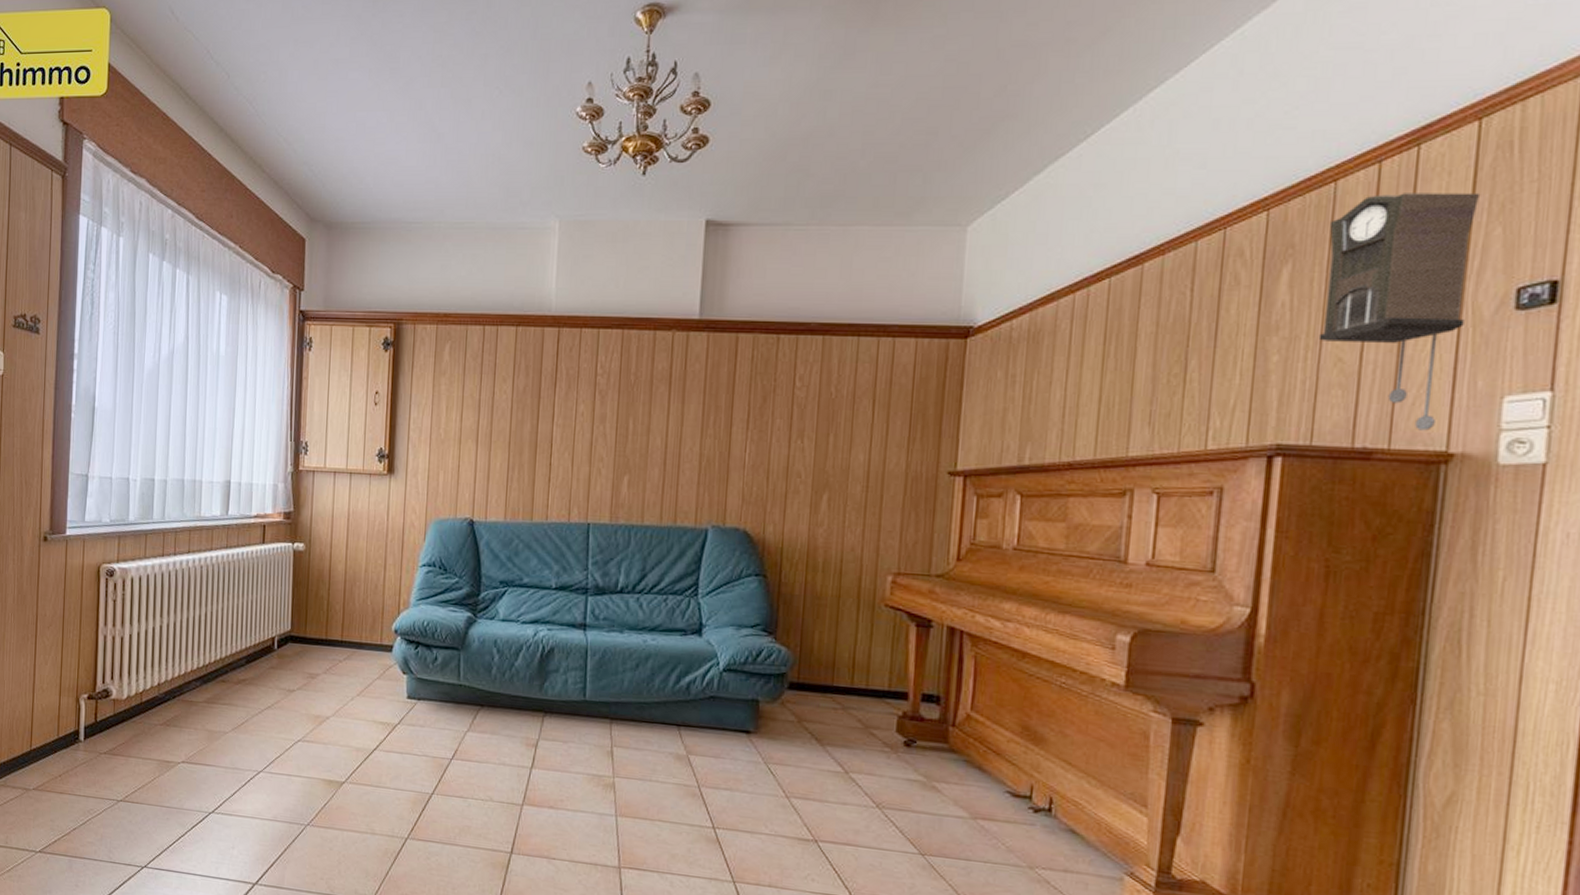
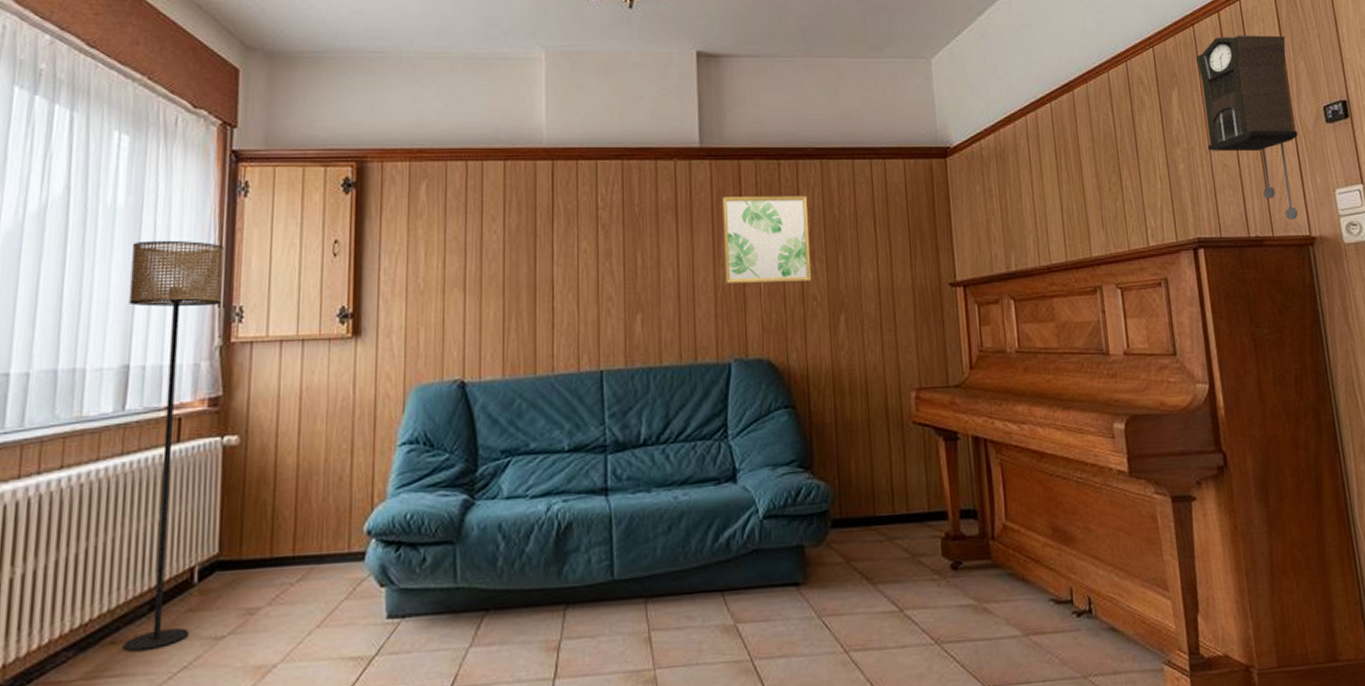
floor lamp: none [229,383,294,691] -> present [123,240,224,652]
wall art: none [711,369,805,458] -> present [722,195,812,283]

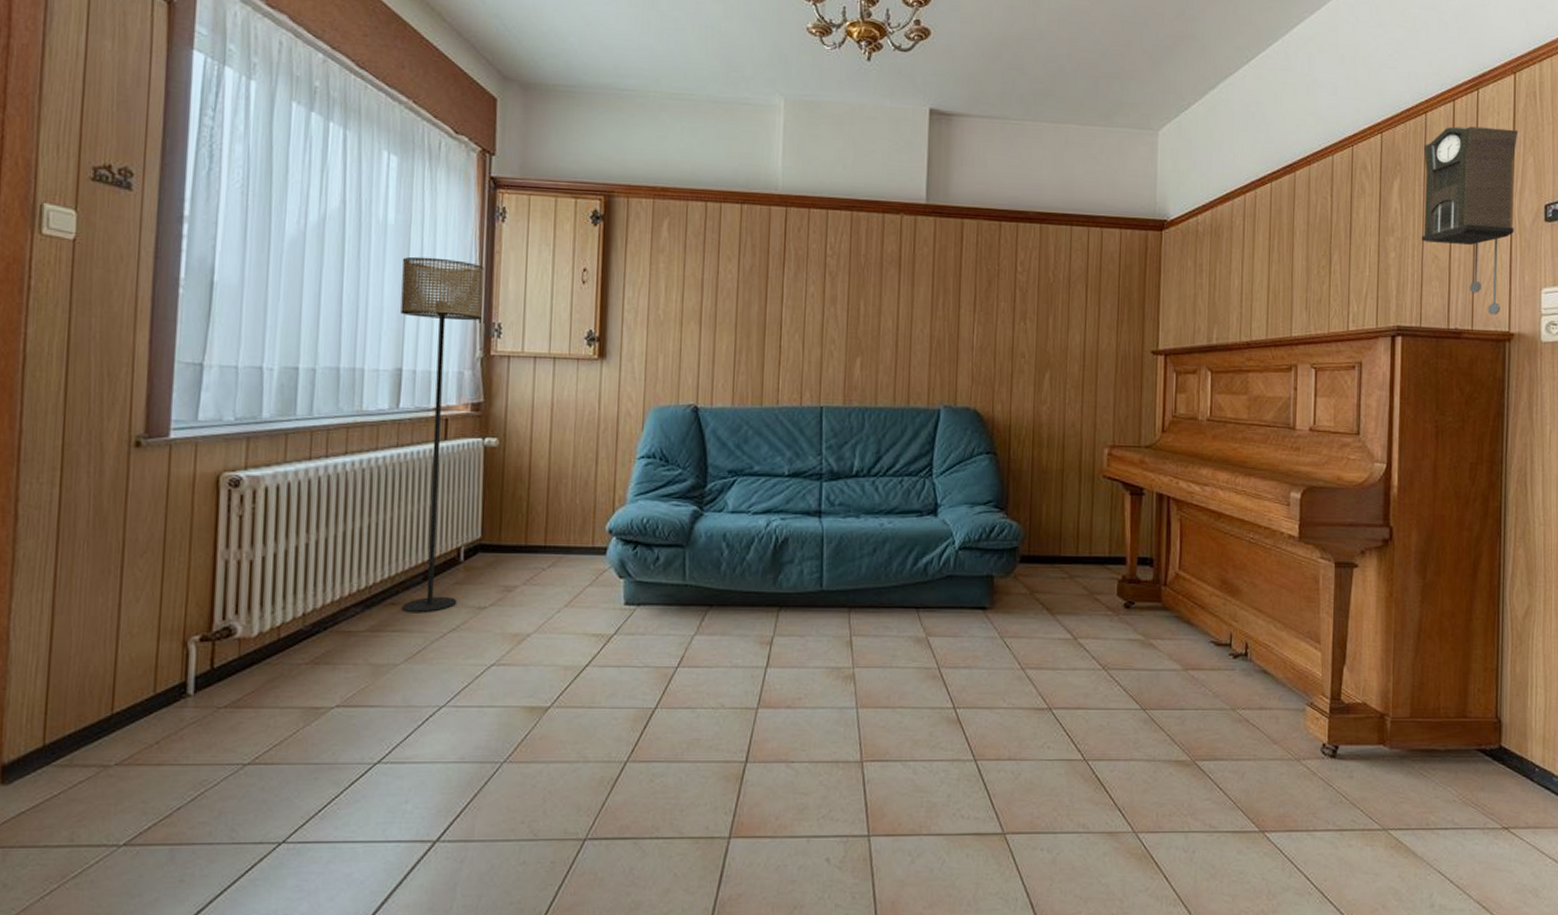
wall art: present [722,195,812,283] -> none [941,253,1025,339]

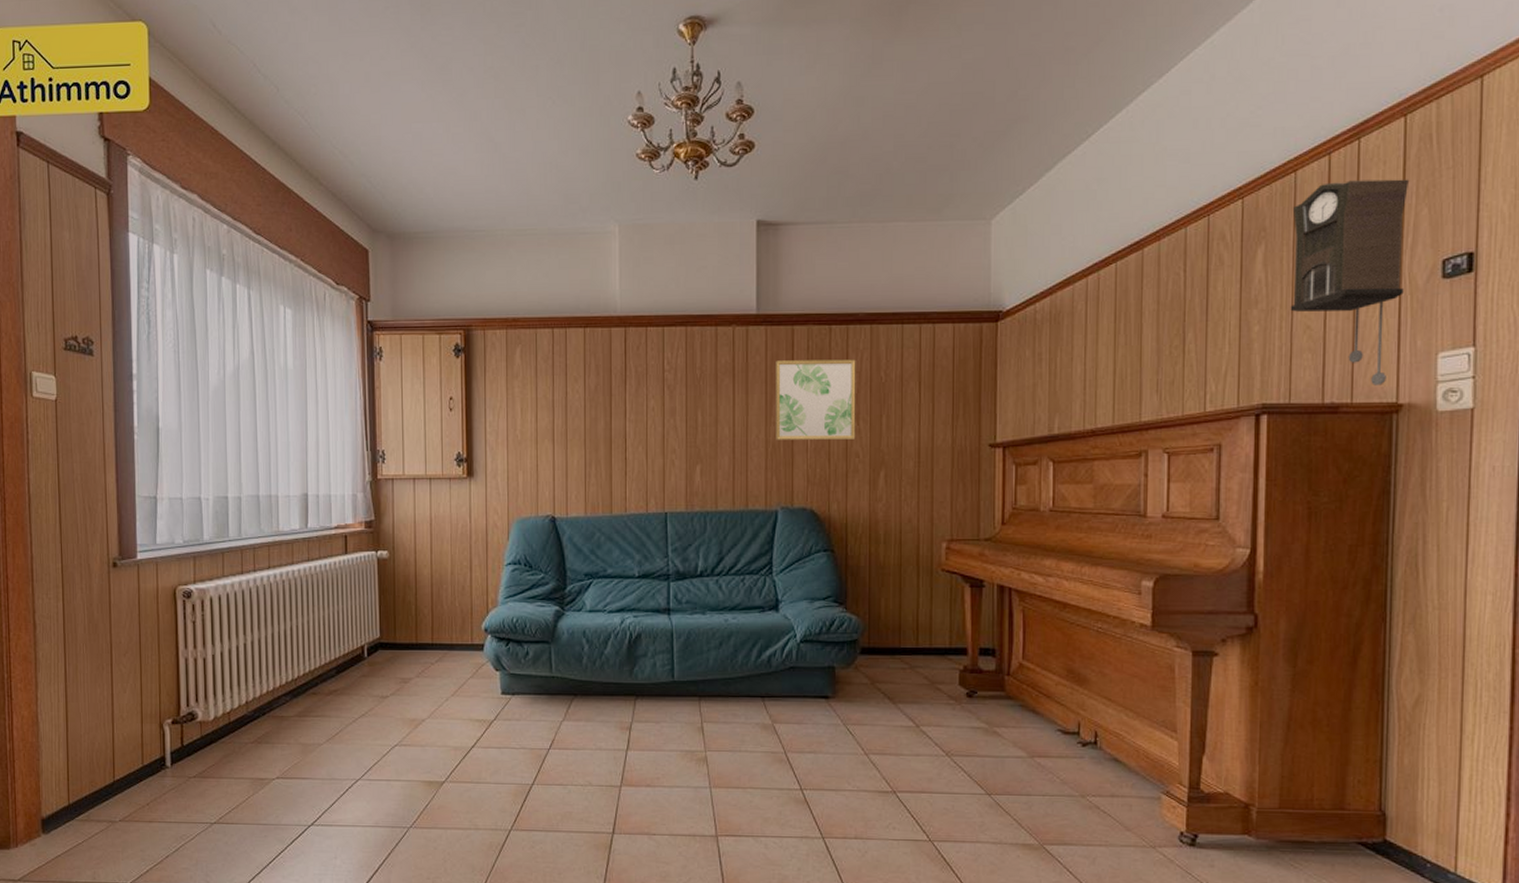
floor lamp: present [400,256,484,613] -> none [301,396,368,702]
wall art: none [941,253,1025,339] -> present [776,359,856,440]

